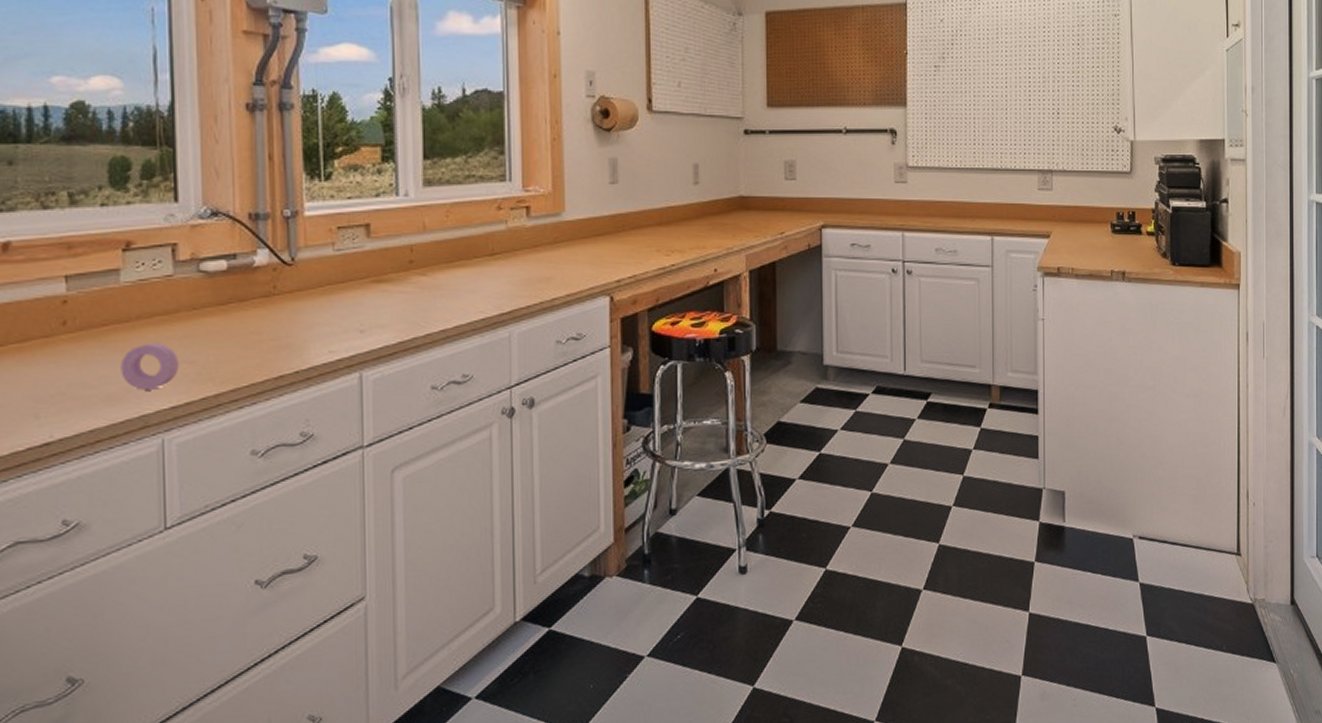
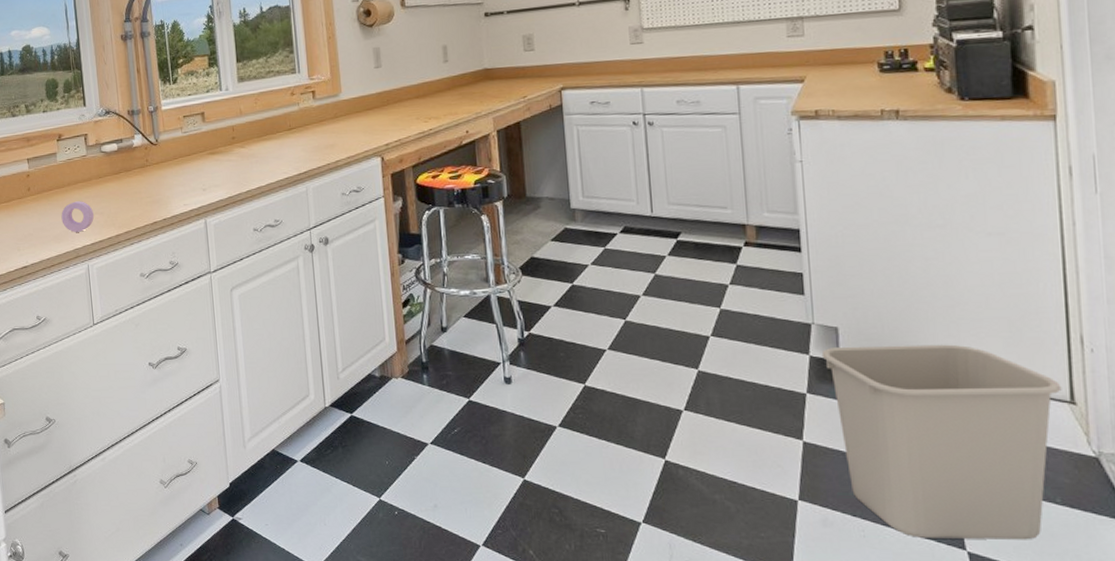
garbage can: none [1049,503,1232,700] -> present [821,344,1062,540]

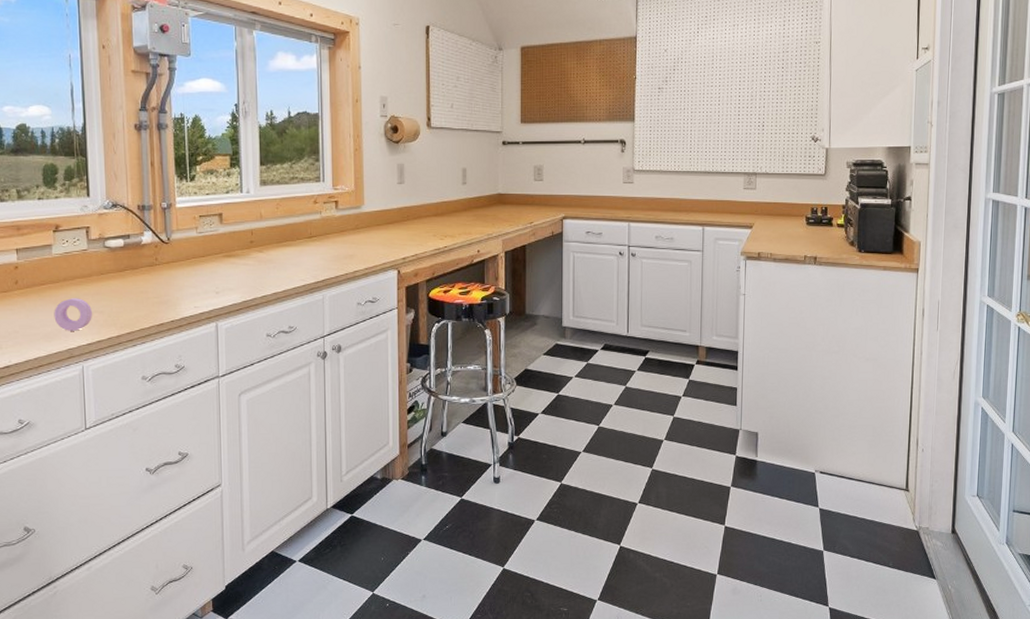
garbage can: present [821,344,1062,540] -> none [744,446,901,599]

